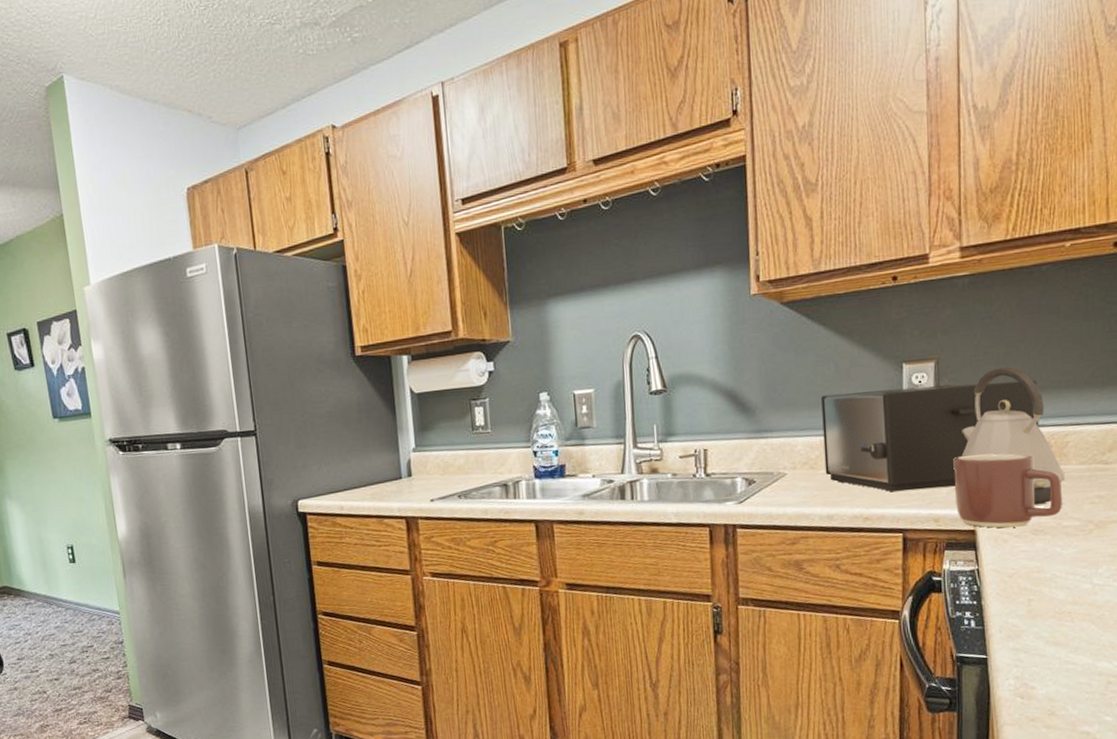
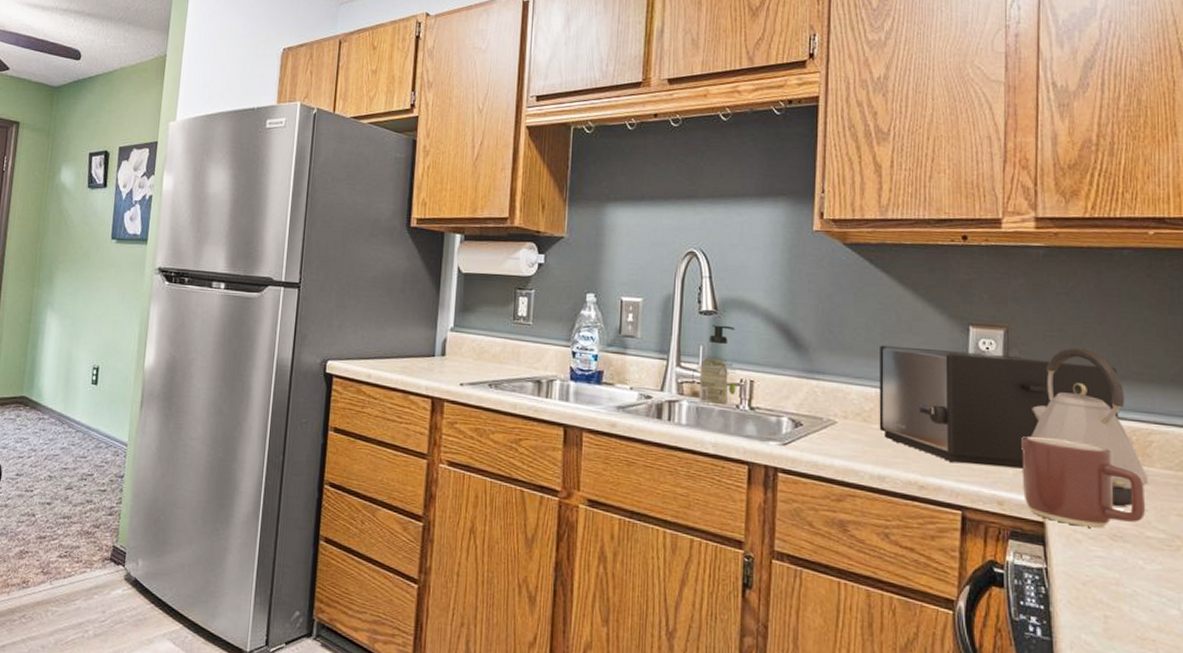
soap dispenser: none [655,401,692,479] -> present [699,324,737,406]

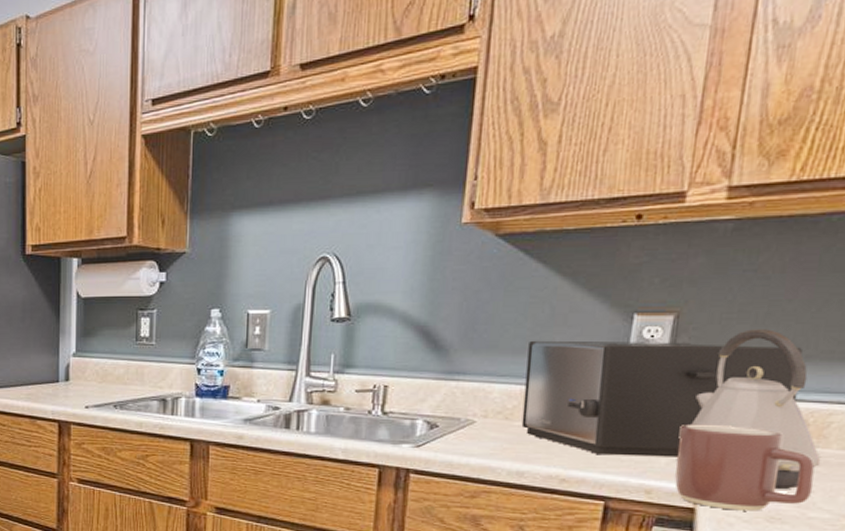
soap dispenser: present [699,324,737,406] -> none [329,332,370,412]

